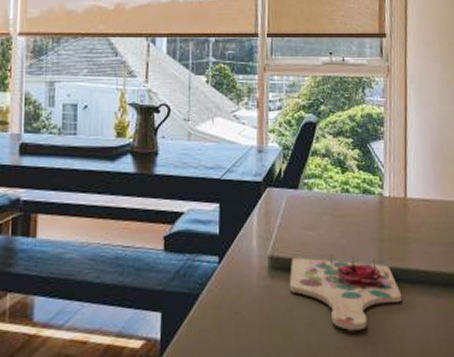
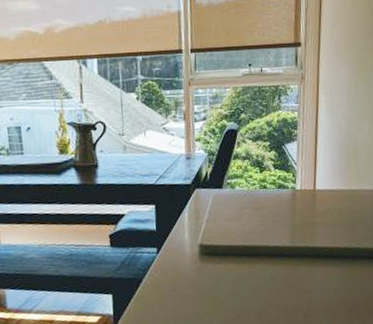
cutting board: present [289,252,402,331] -> none [216,238,309,297]

